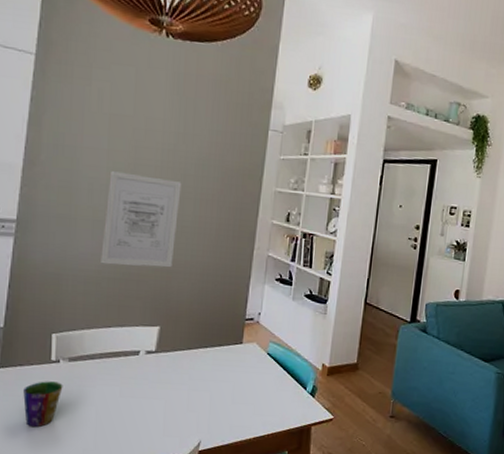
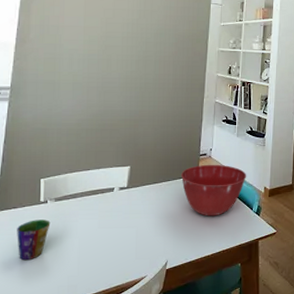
wall art: present [101,171,182,268] -> none [80,43,144,118]
mixing bowl: none [220,331,302,394] -> present [180,164,247,216]

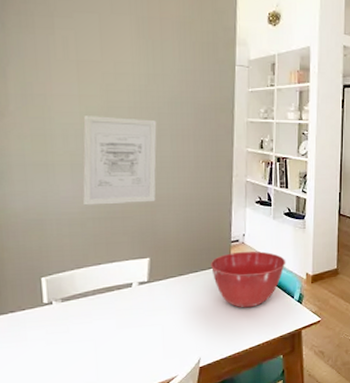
cup: present [17,219,51,261] -> none [18,322,59,370]
wall art: none [80,43,144,118] -> present [83,116,157,206]

